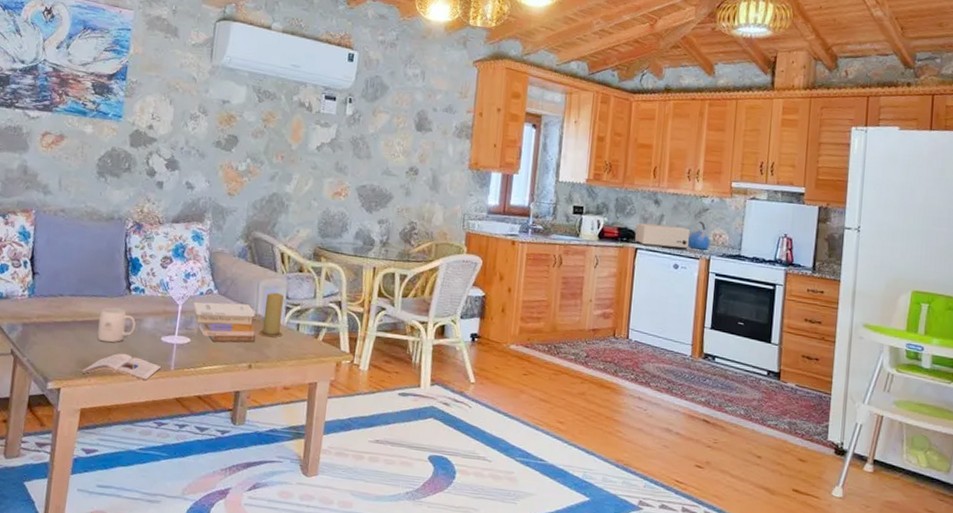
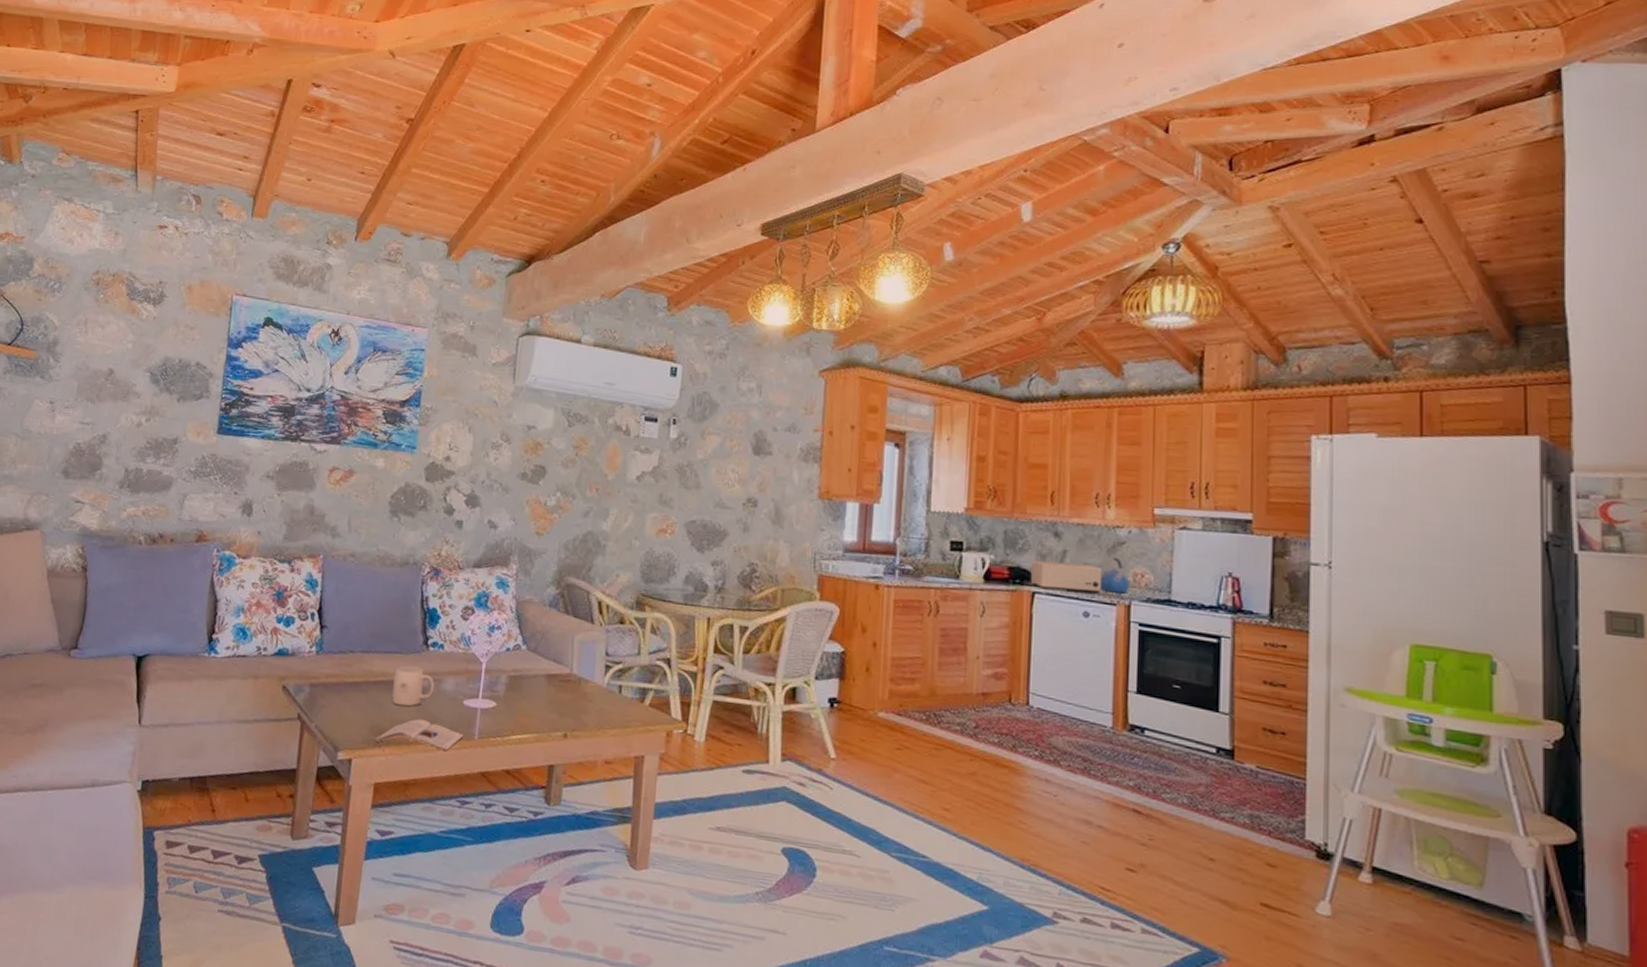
books: present [193,301,255,343] -> none [499,659,571,708]
candle: present [259,292,284,338] -> none [575,647,603,702]

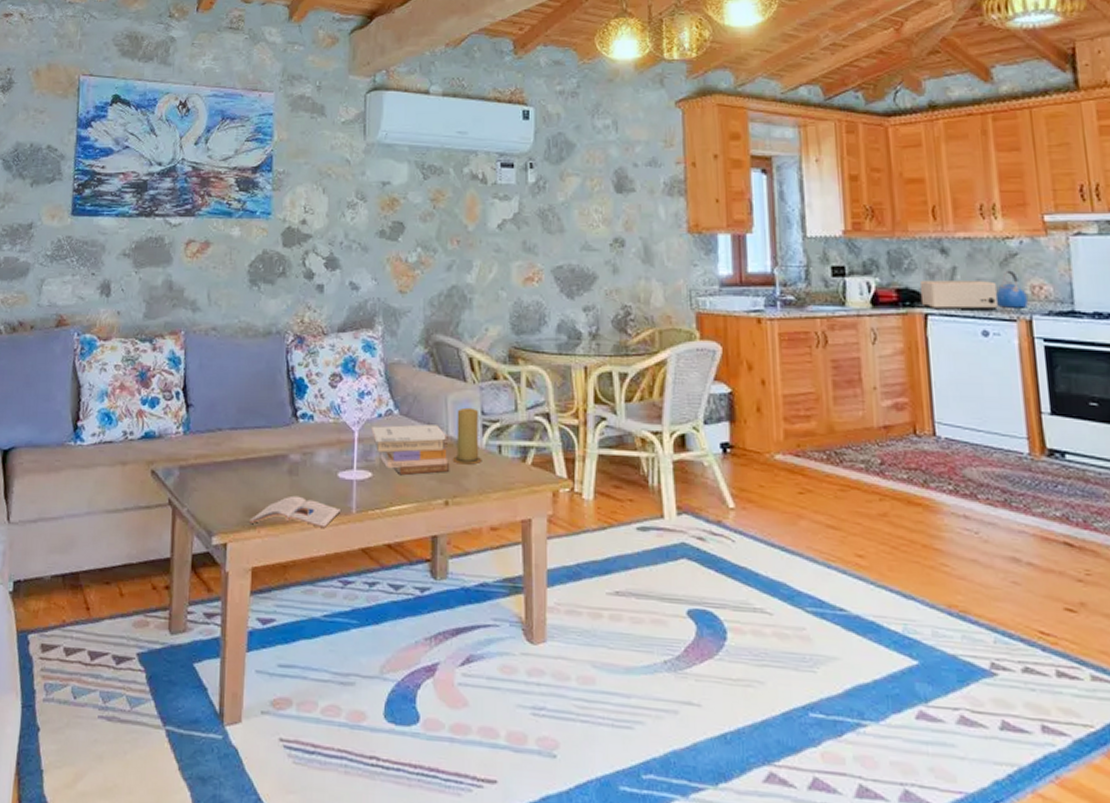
mug: present [392,665,434,707] -> none [263,440,307,484]
books: none [499,659,571,708] -> present [371,424,449,476]
candle: none [575,647,603,702] -> present [453,407,482,465]

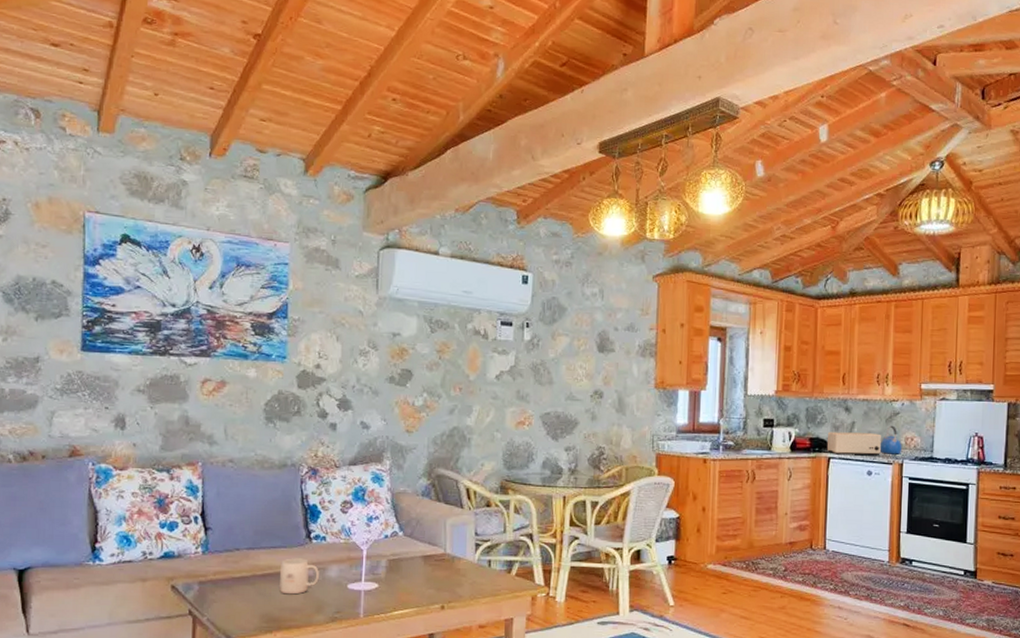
magazine: present [249,495,342,529] -> none [266,604,351,631]
mug: none [263,440,307,484] -> present [279,558,319,595]
books: present [371,424,449,476] -> none [378,544,446,586]
candle: present [453,407,482,465] -> none [450,529,474,576]

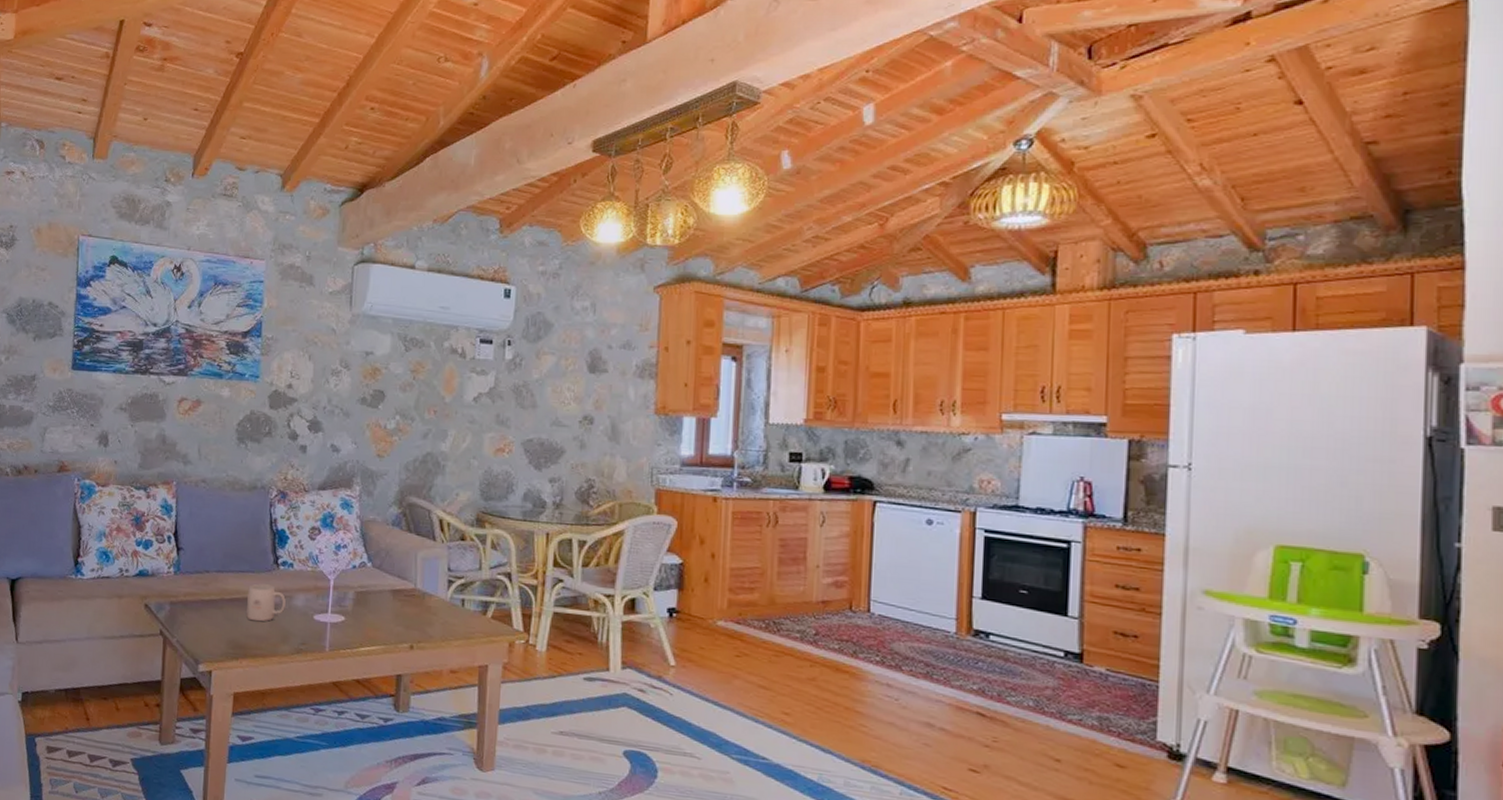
toaster: present [826,432,881,456] -> none [871,469,946,502]
kettle: present [879,425,903,455] -> none [943,464,976,501]

